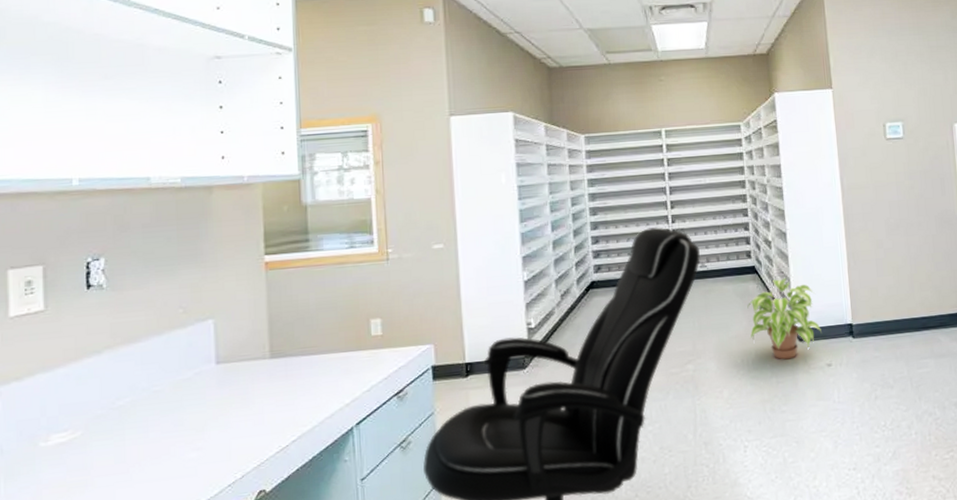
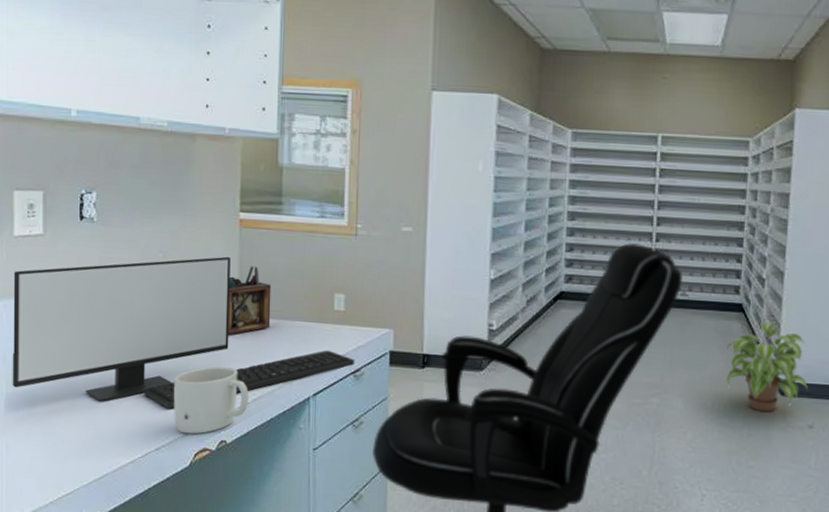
computer monitor: none [10,301,262,480] -> present [12,256,231,402]
computer keyboard: none [169,376,398,470] -> present [144,350,355,410]
mug: none [202,412,288,492] -> present [173,366,249,434]
desk organizer: none [257,306,306,380] -> present [228,266,272,335]

